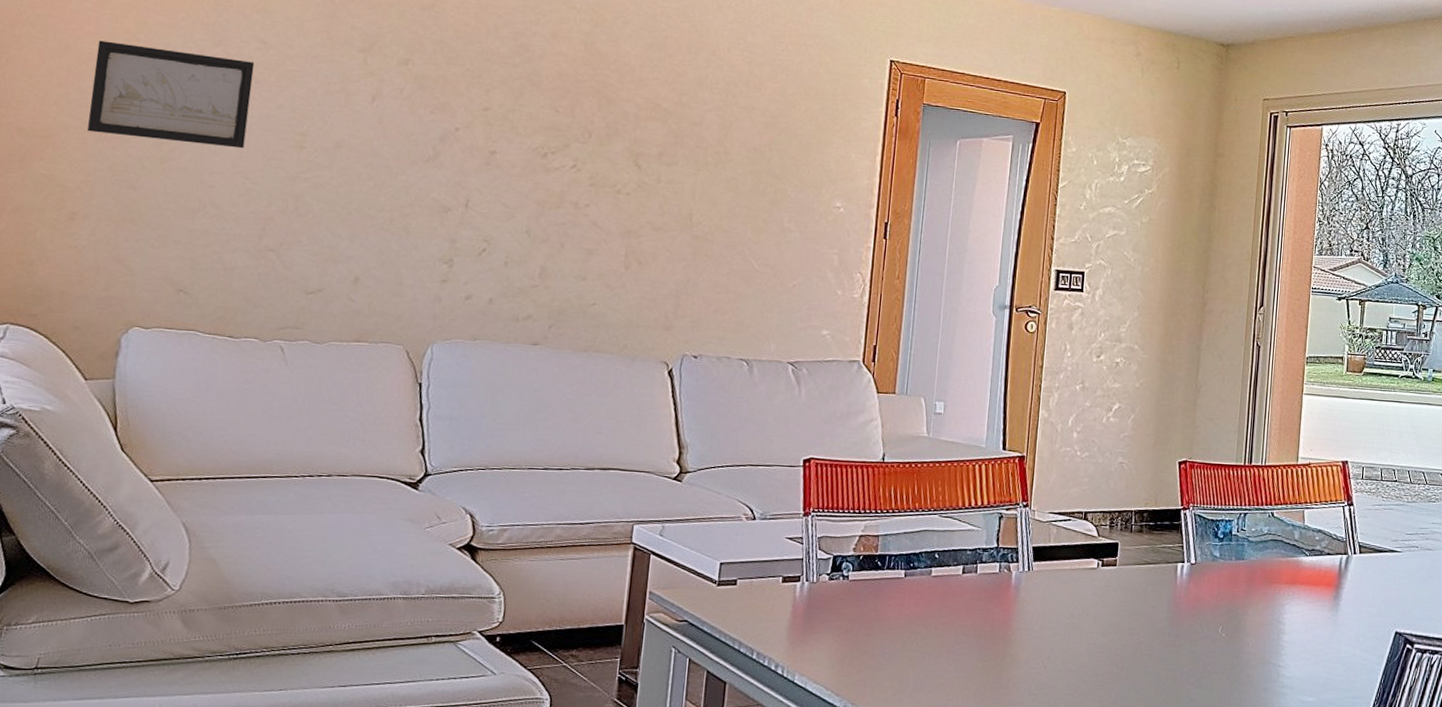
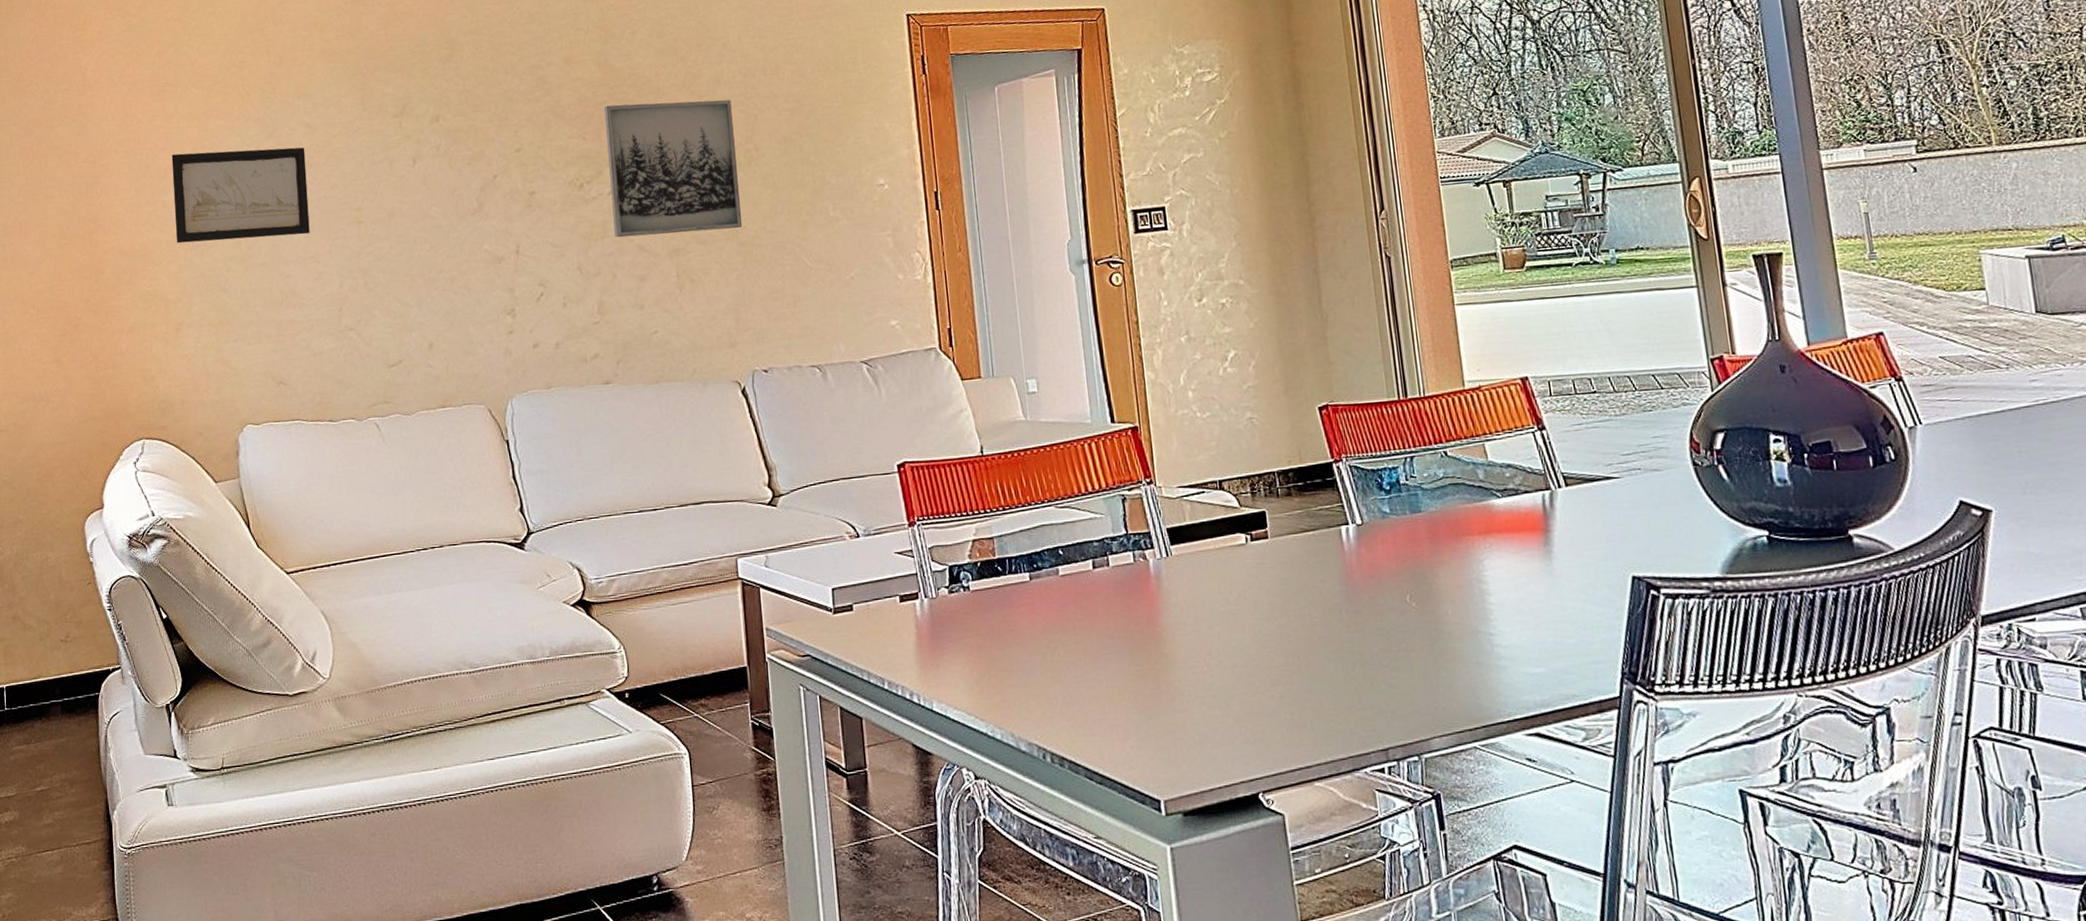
wall art: none [570,84,710,222] -> present [604,99,742,238]

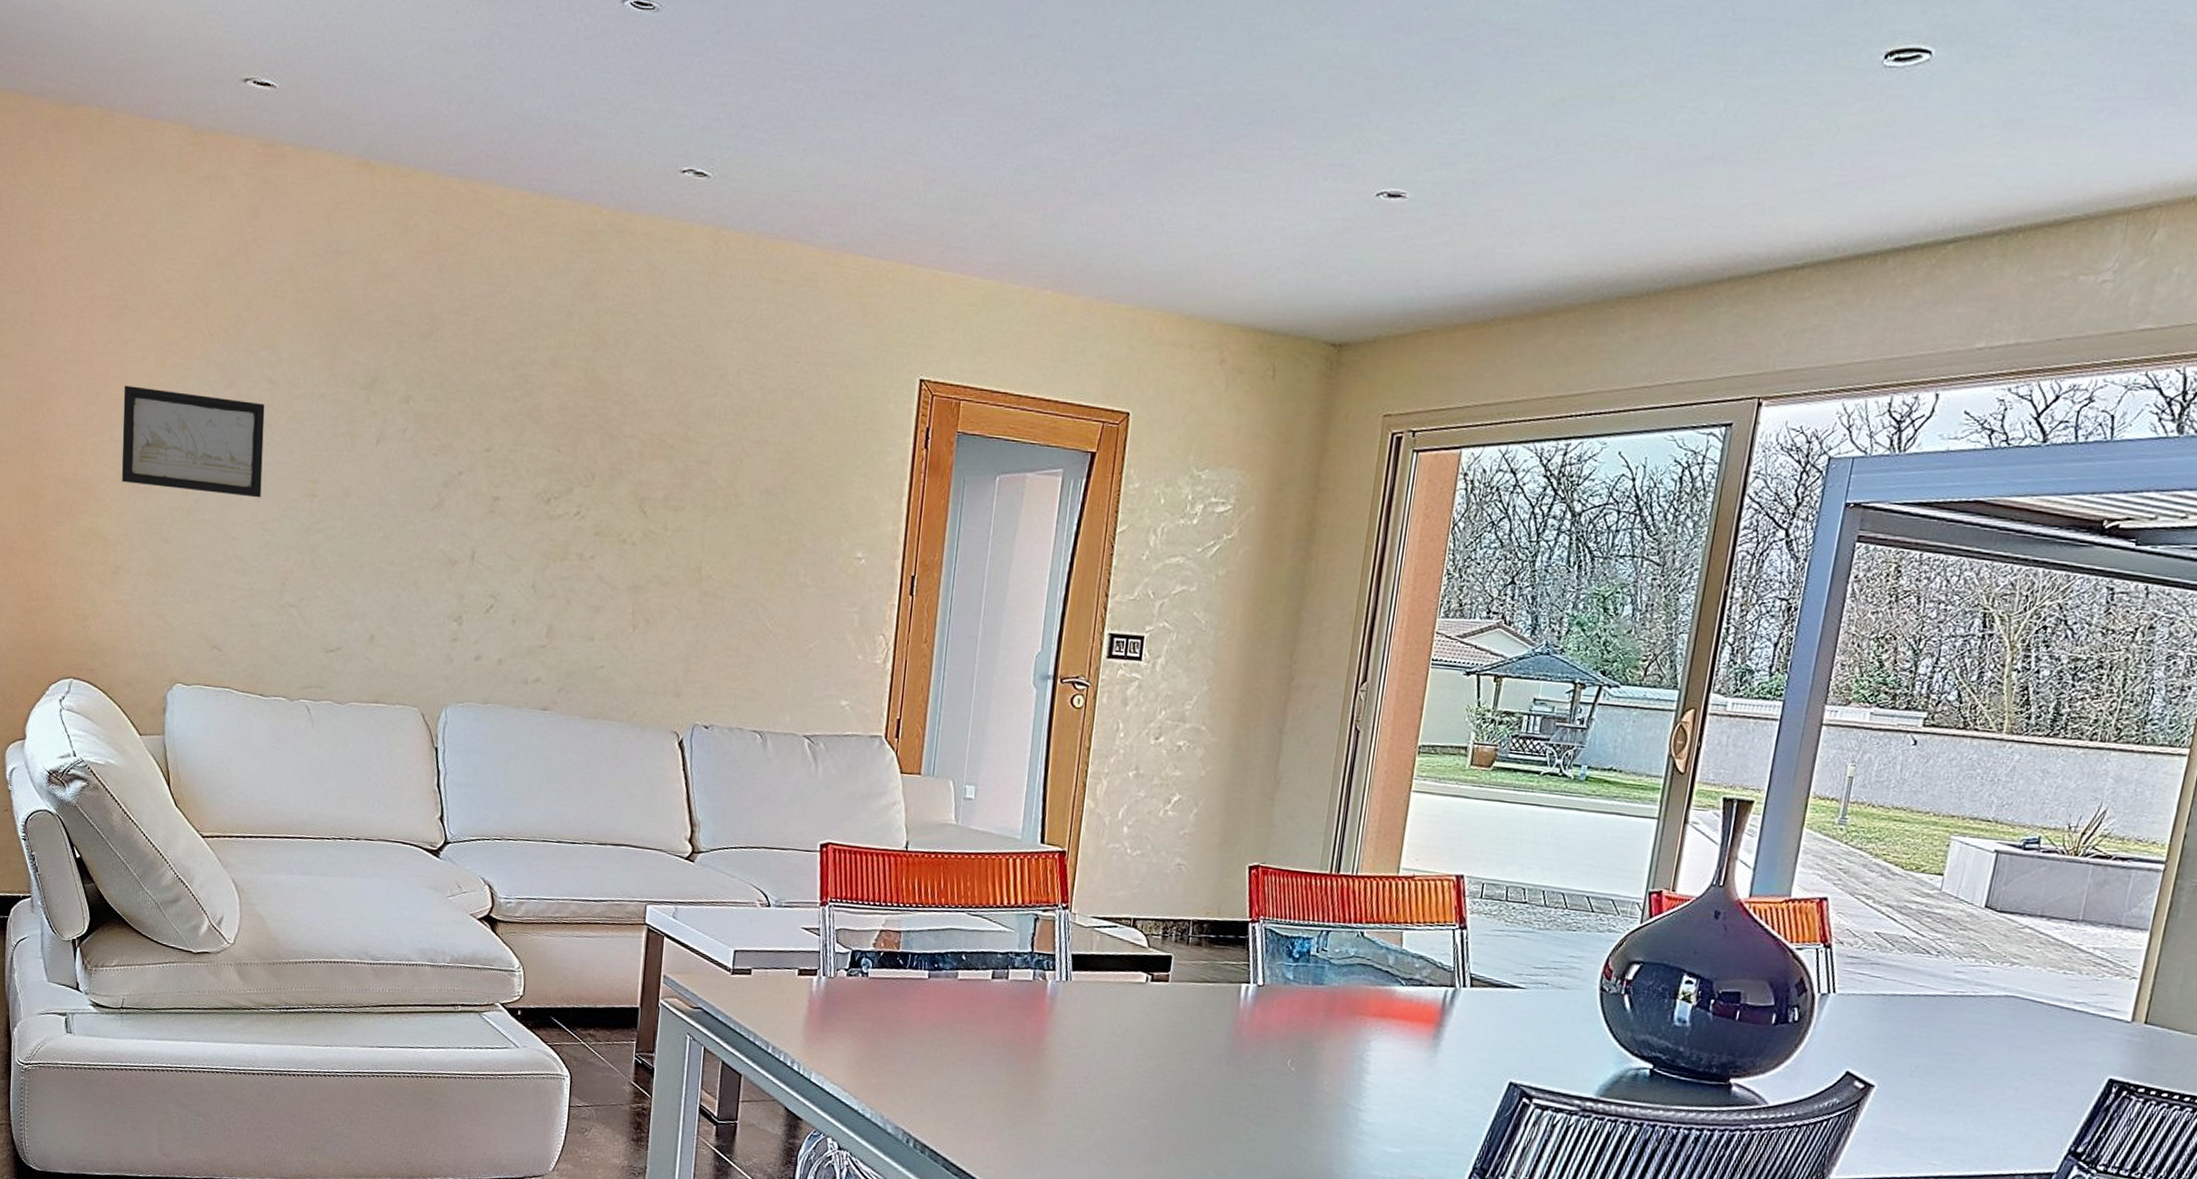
wall art: present [604,99,742,238] -> none [575,419,719,575]

